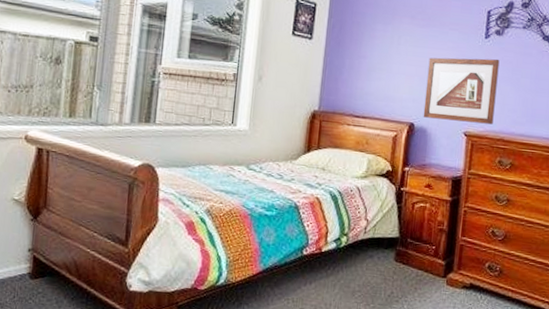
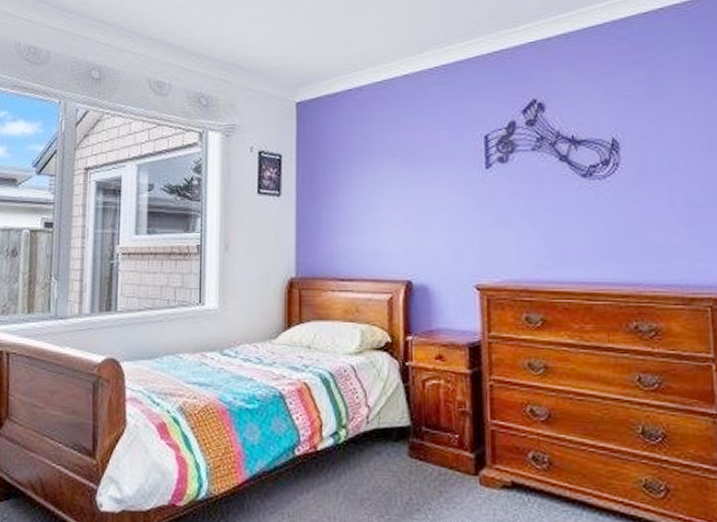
picture frame: present [423,57,500,125] -> none [420,191,511,273]

